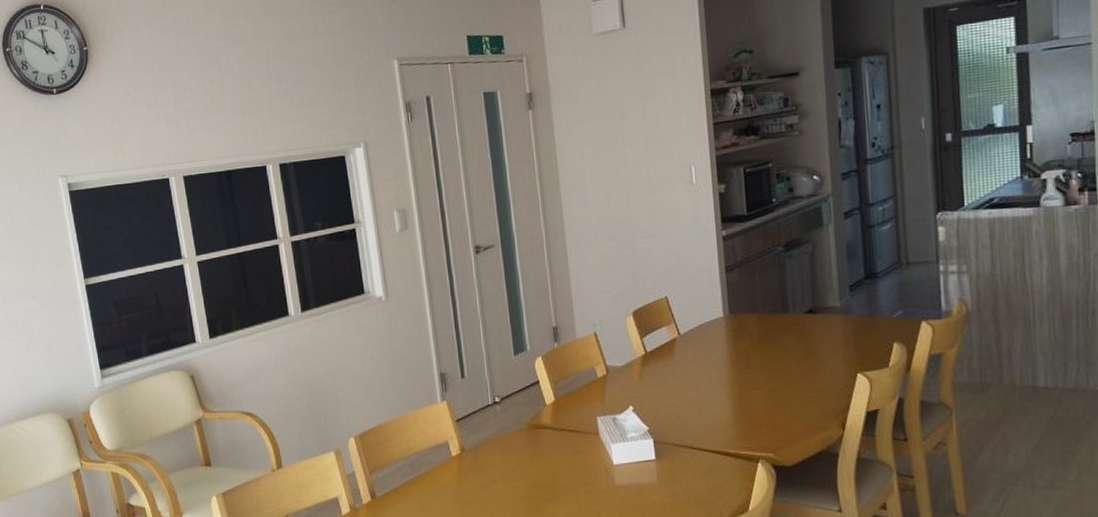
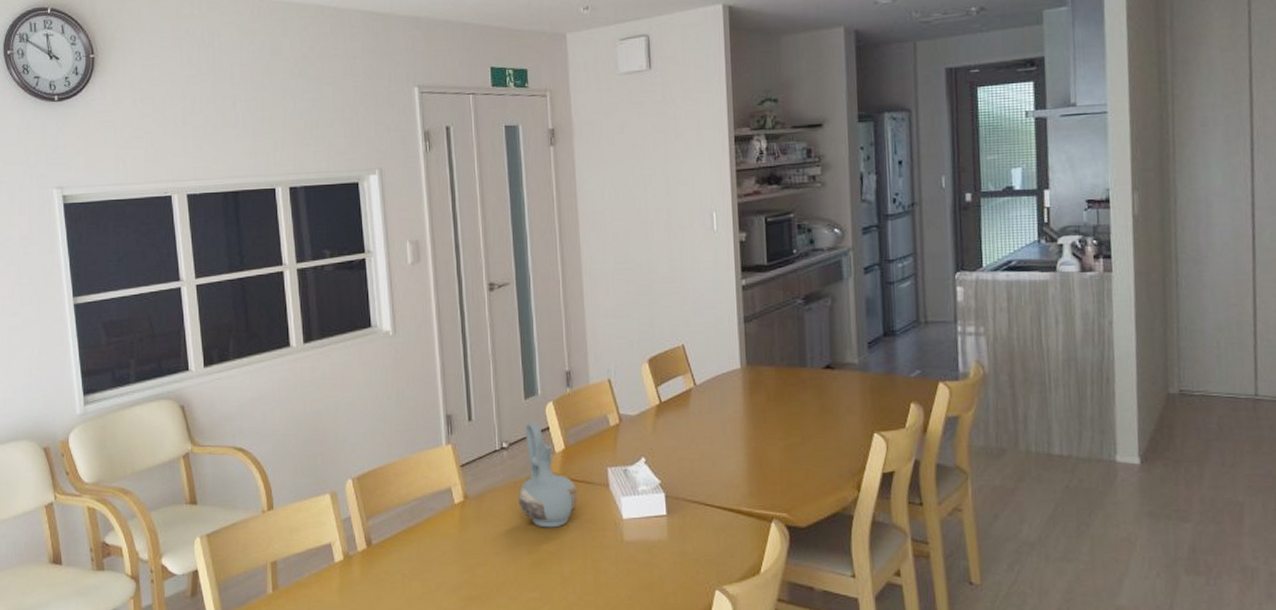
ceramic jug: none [512,377,570,476] -> present [518,422,578,528]

